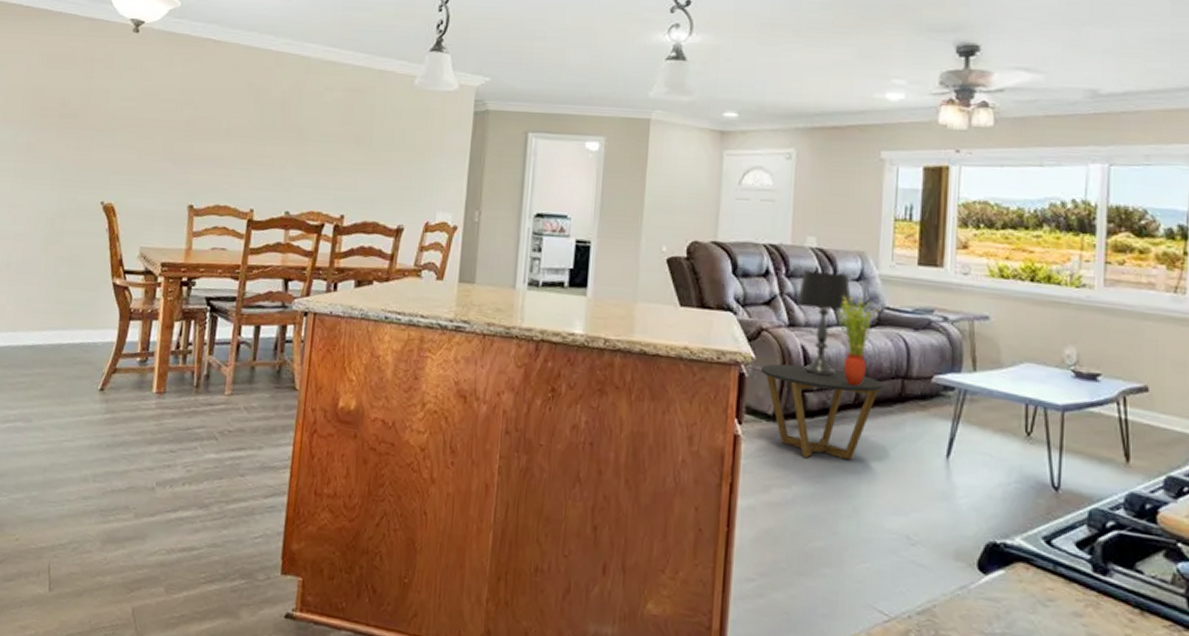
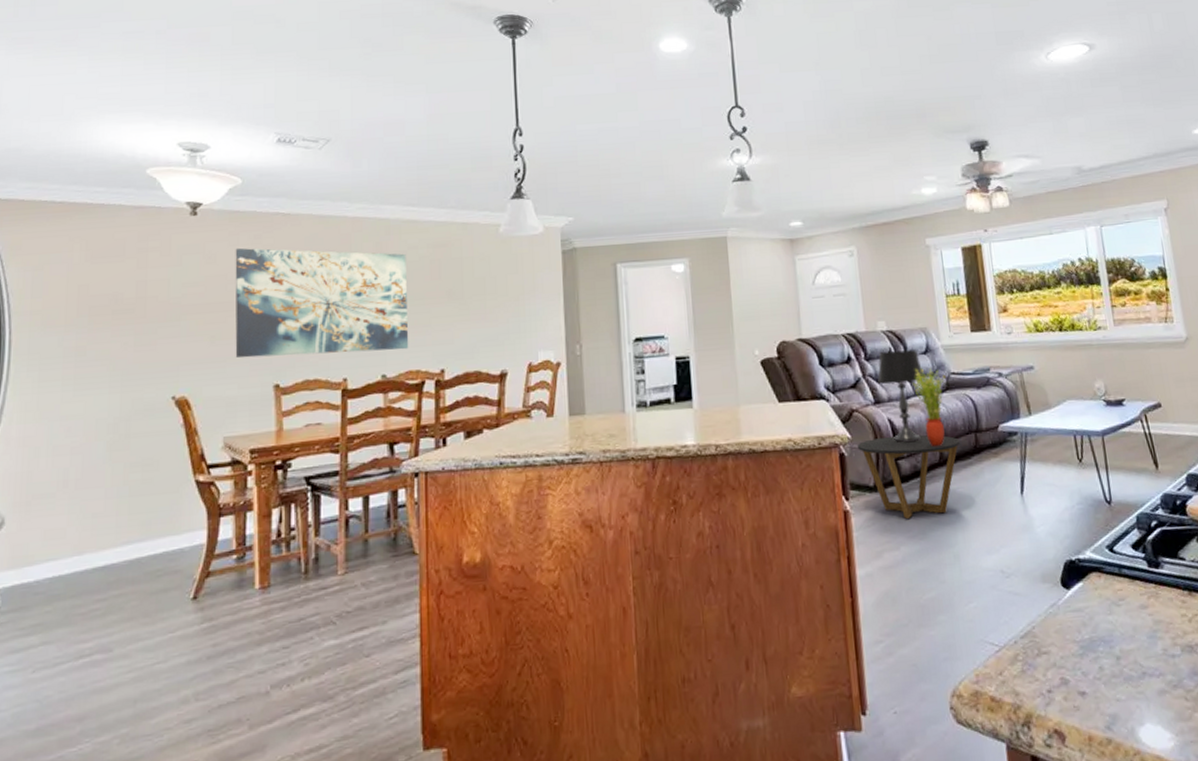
wall art: none [158,68,322,190] -> present [235,247,409,358]

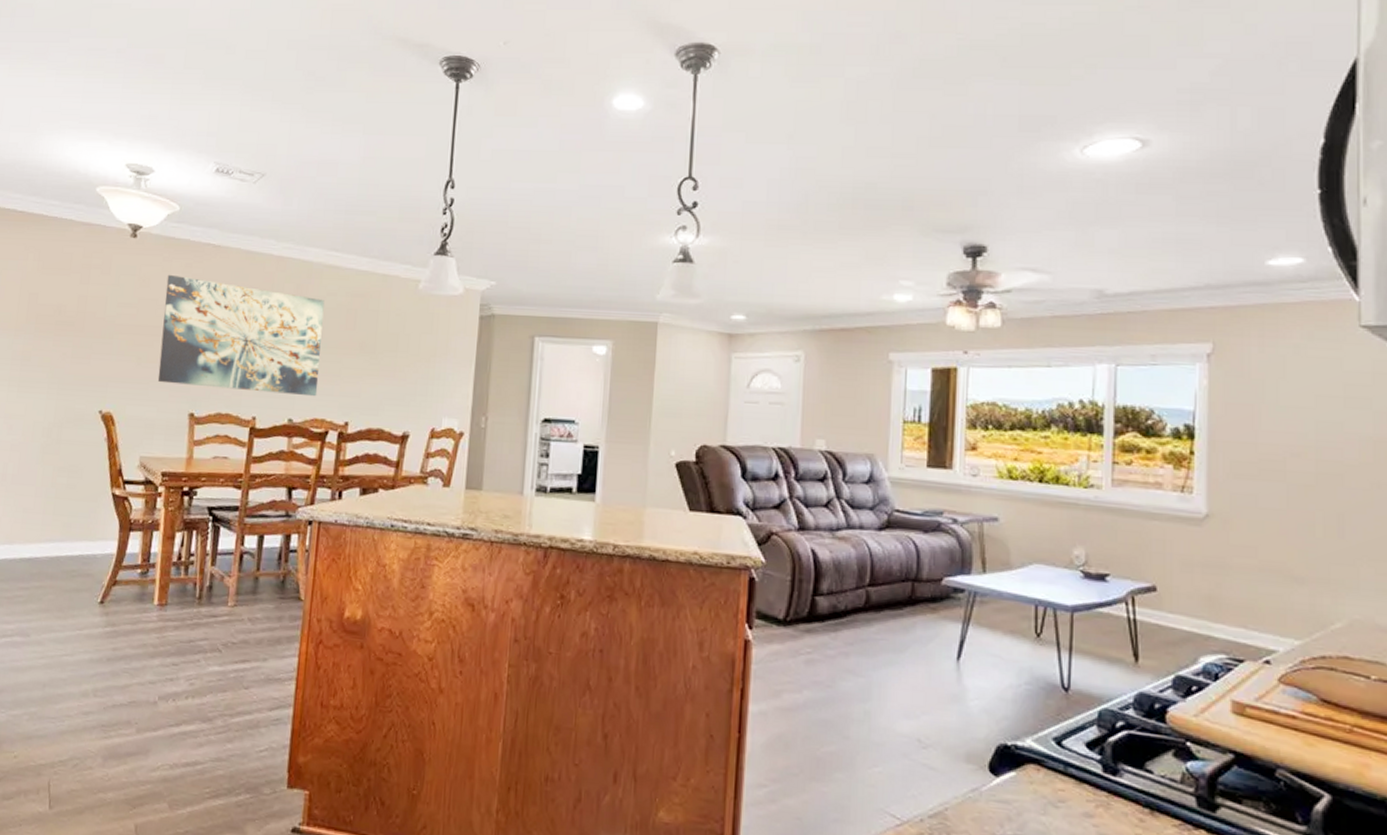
side table: present [858,434,961,519] -> none [772,568,893,664]
table lamp: present [877,349,925,443] -> none [806,474,862,580]
potted plant: present [913,367,946,446] -> none [847,497,888,589]

